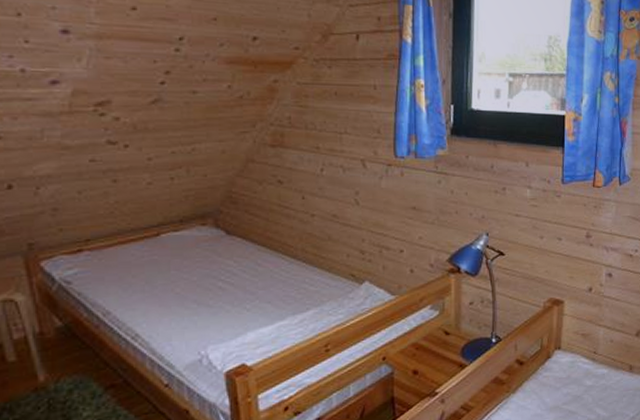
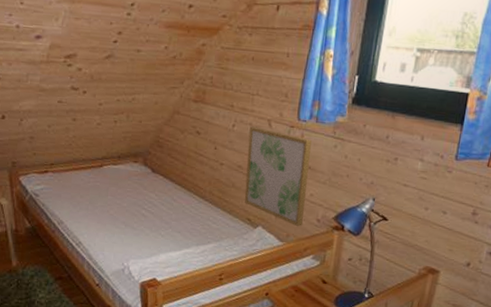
wall art: none [341,169,414,276] -> present [244,126,312,227]

